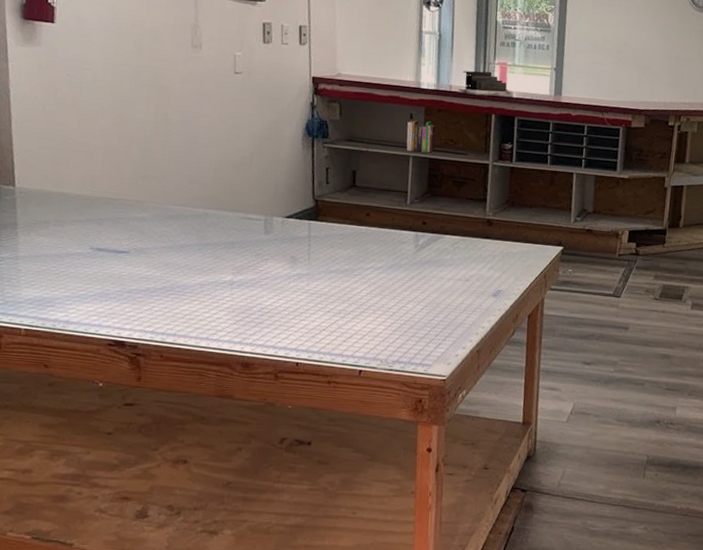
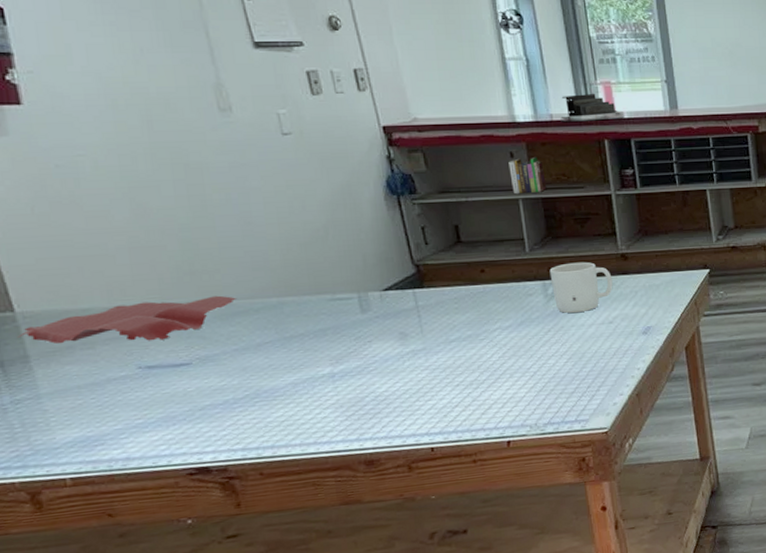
fabric swatch: none [12,194,174,229] -> present [16,295,238,344]
mug: none [422,220,476,266] -> present [549,262,613,314]

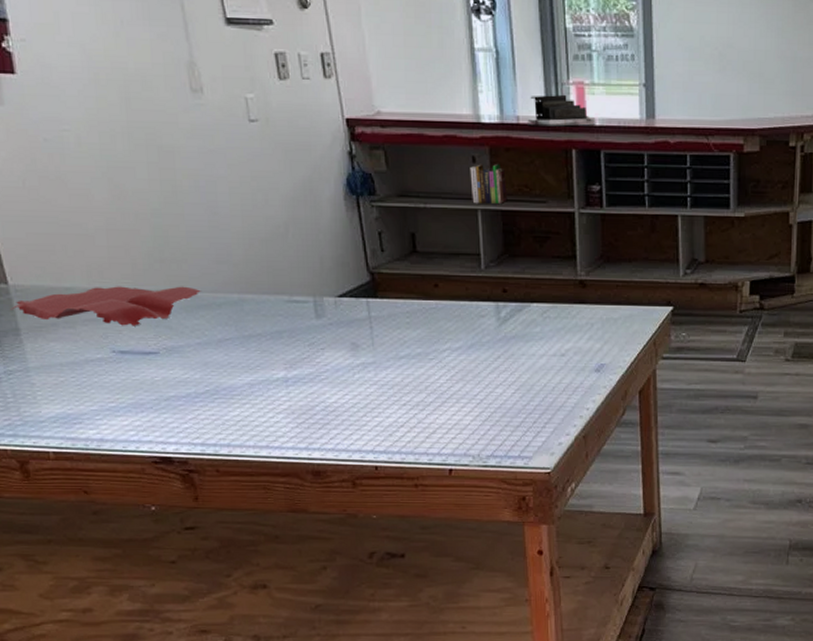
mug: present [549,262,613,314] -> none [504,285,568,341]

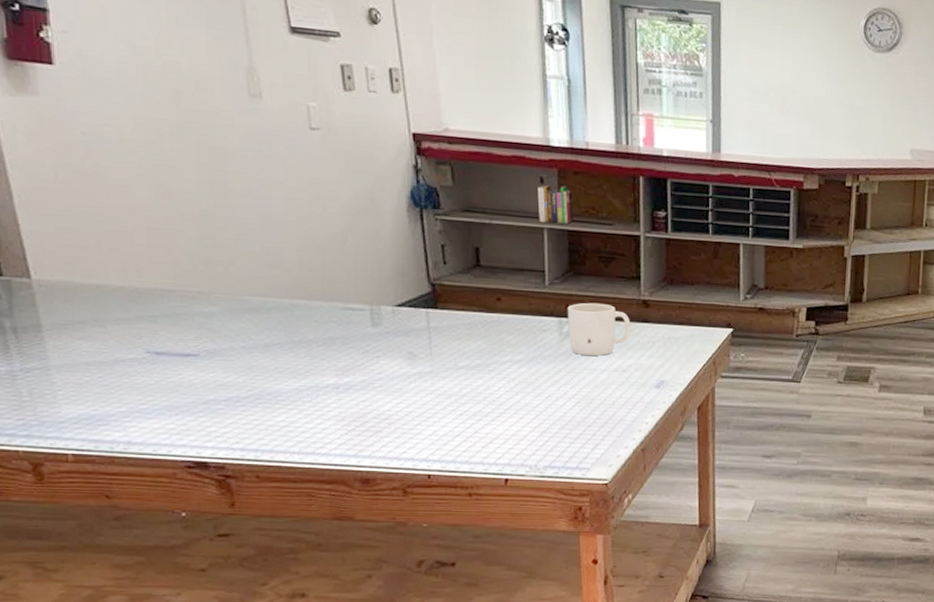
fabric swatch: present [9,286,202,326] -> none [31,285,250,327]
mug: none [504,285,568,341] -> present [567,302,631,356]
desk organizer: present [527,94,596,127] -> none [596,124,664,156]

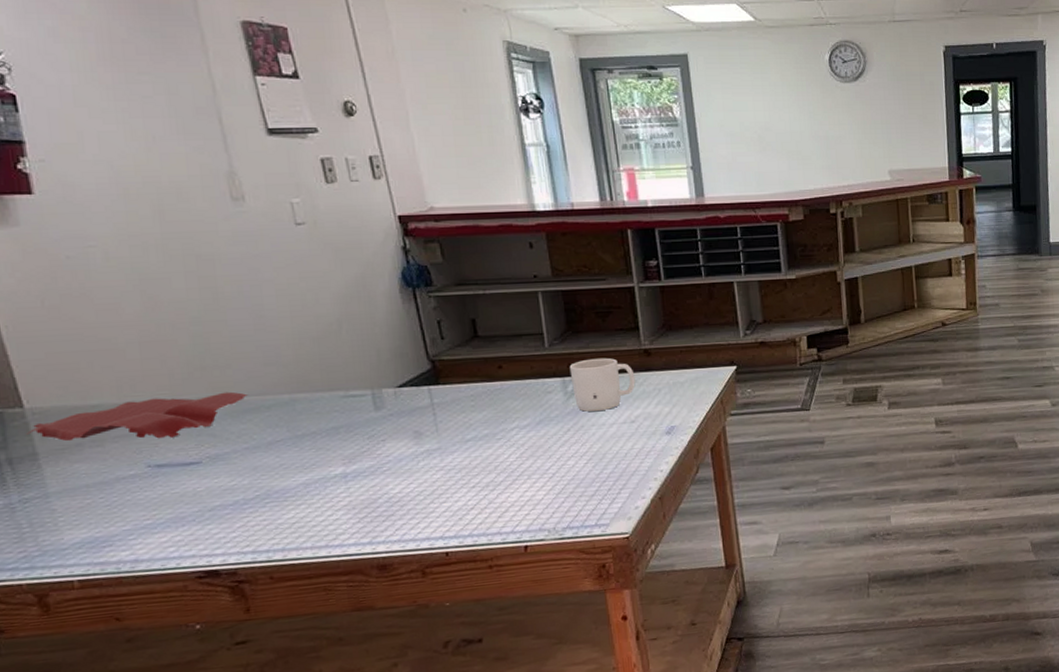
fabric swatch: none [31,285,250,327] -> present [25,391,249,442]
books: present [537,185,574,224] -> none [527,247,567,287]

